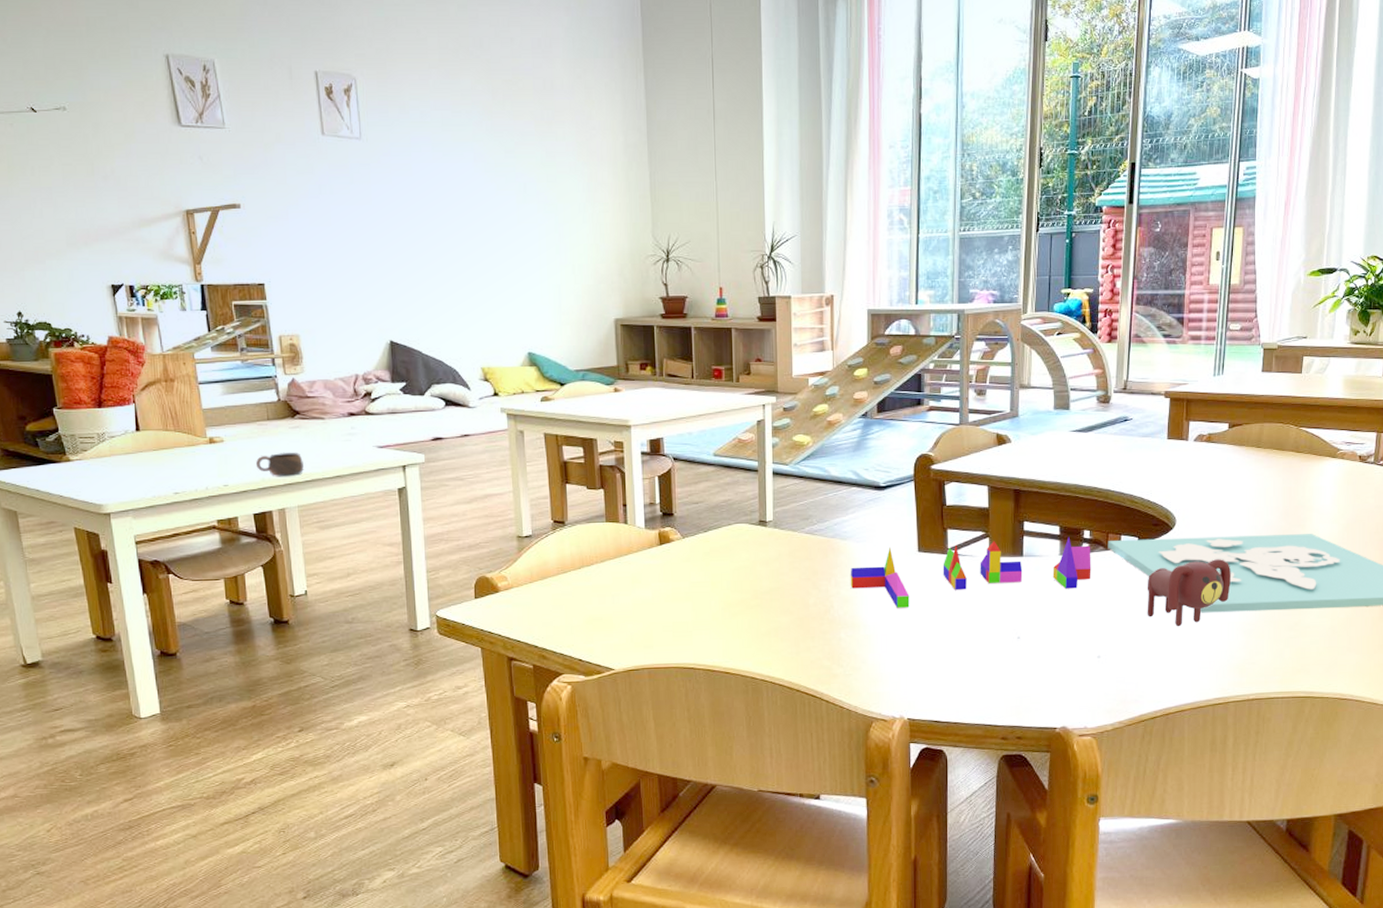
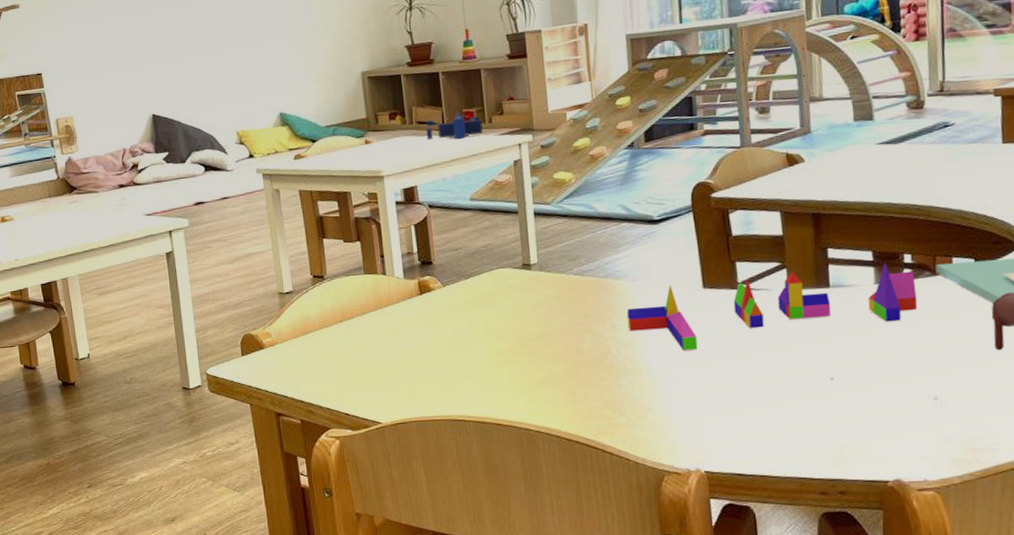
cup: present [256,453,304,476] -> none [41,225,82,248]
toy block set: none [675,369,730,396] -> present [425,113,483,140]

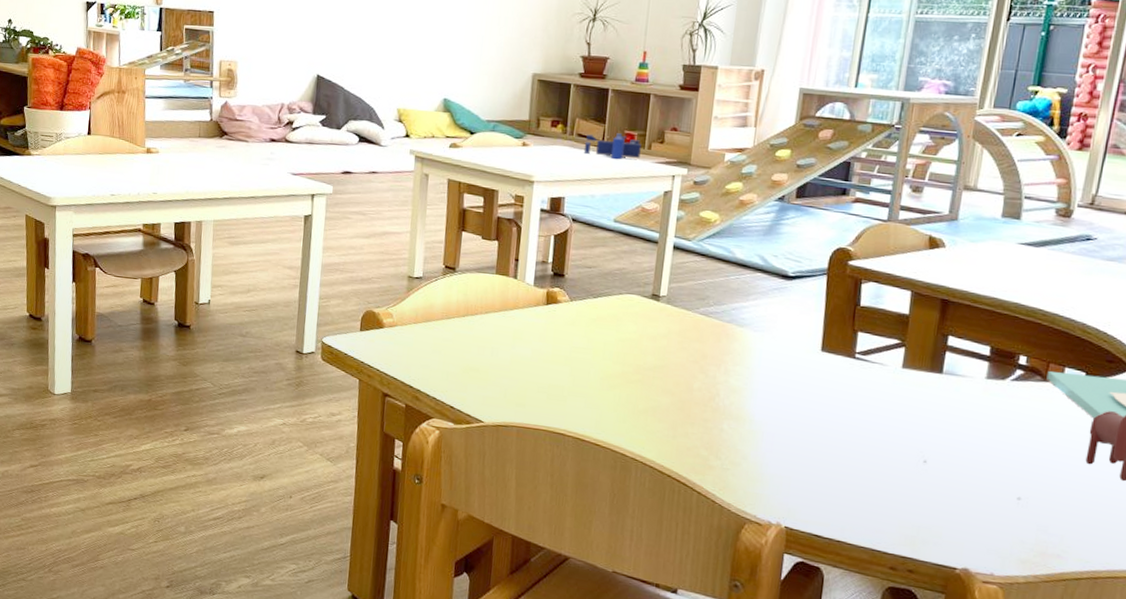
toy blocks: present [626,262,918,350] -> none [740,341,1026,419]

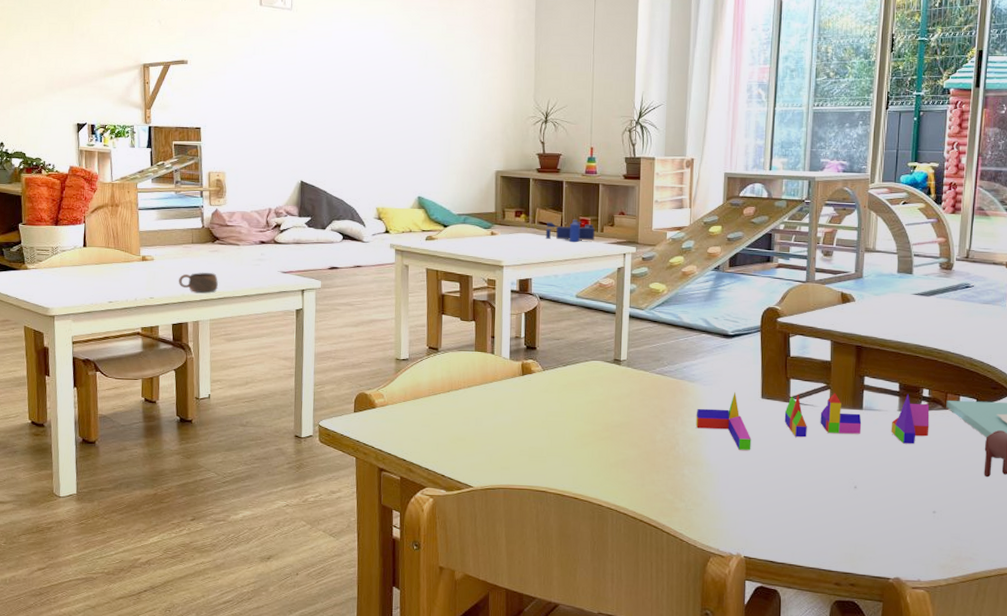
cup: none [183,169,224,191] -> present [179,273,218,293]
toy blocks: none [740,341,1026,419] -> present [695,391,930,450]

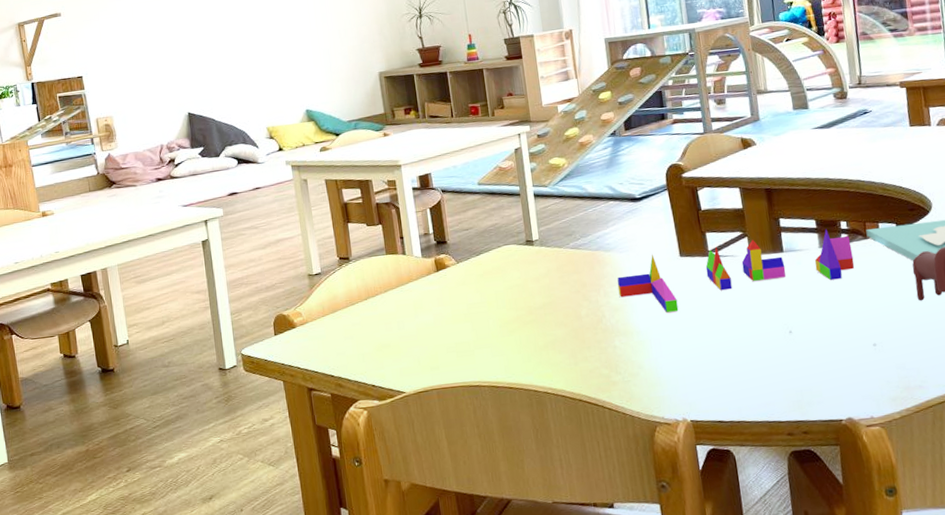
cup: present [179,273,218,293] -> none [81,218,121,240]
toy block set: present [545,219,595,243] -> none [437,107,487,131]

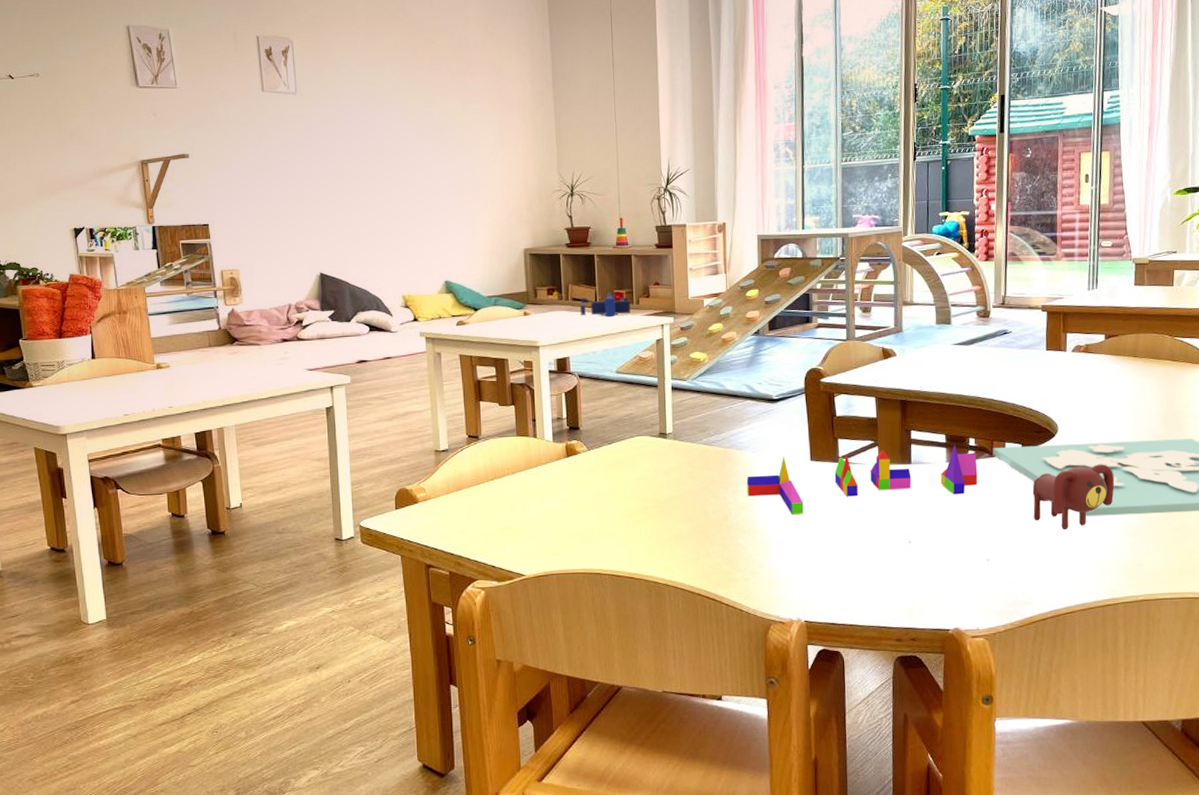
toy block set: none [437,107,487,131] -> present [580,293,631,317]

